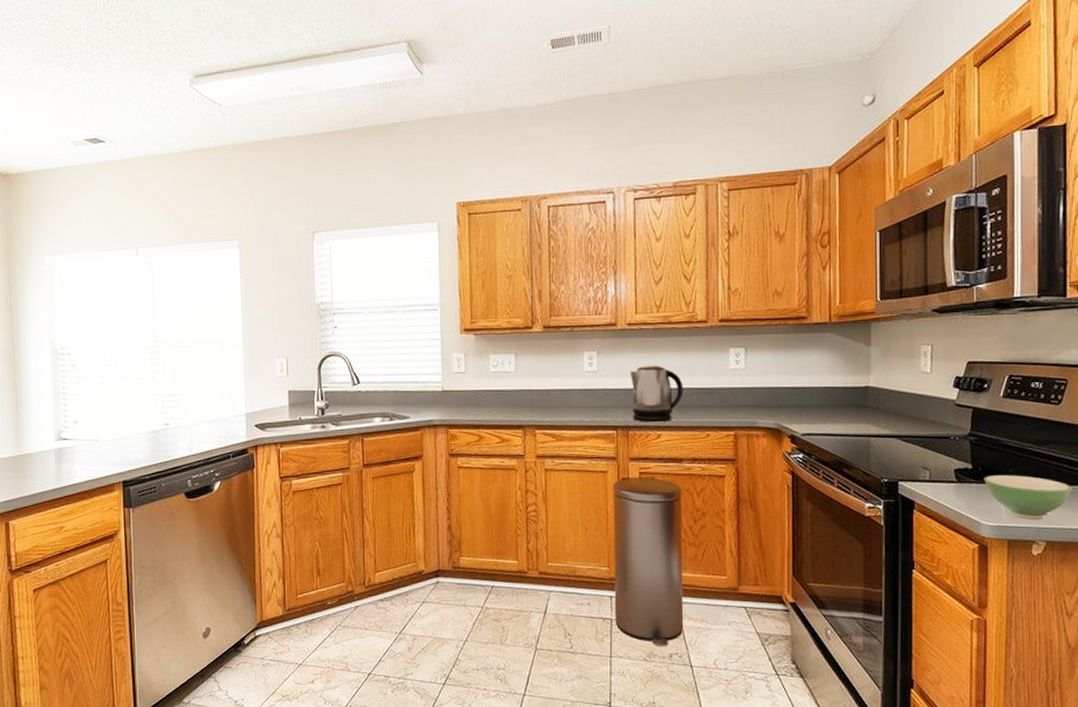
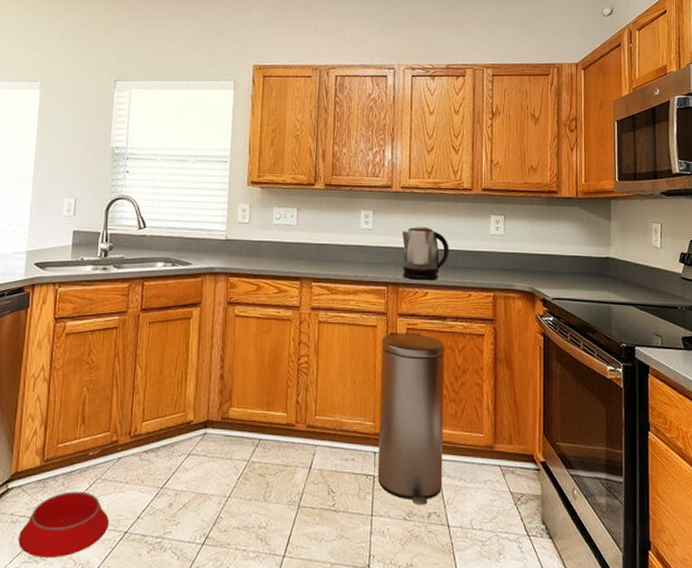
pet bowl: none [271,637,353,696] -> present [18,491,109,557]

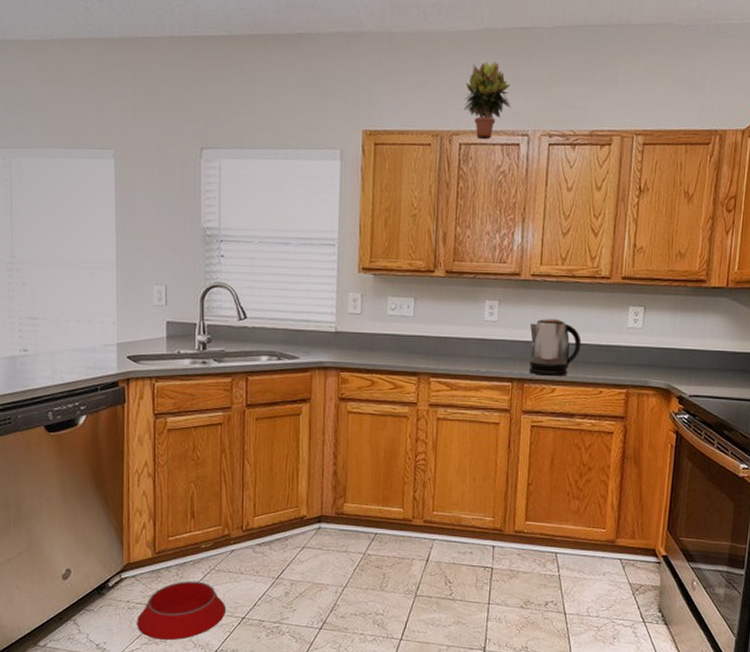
potted plant: none [339,10,378,73] -> present [464,61,511,140]
pedal bin: present [377,333,445,505] -> none [495,430,571,594]

